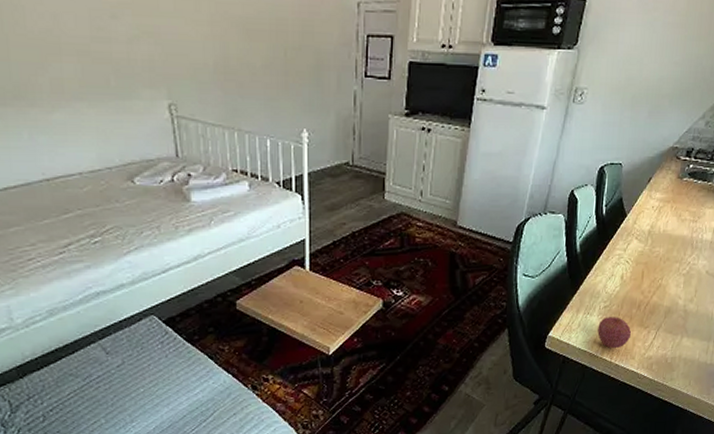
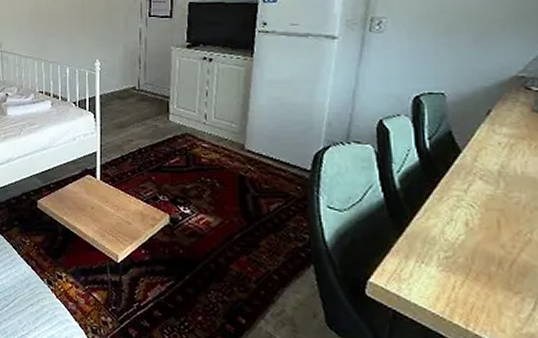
fruit: present [597,317,632,349] -> none [439,270,495,314]

